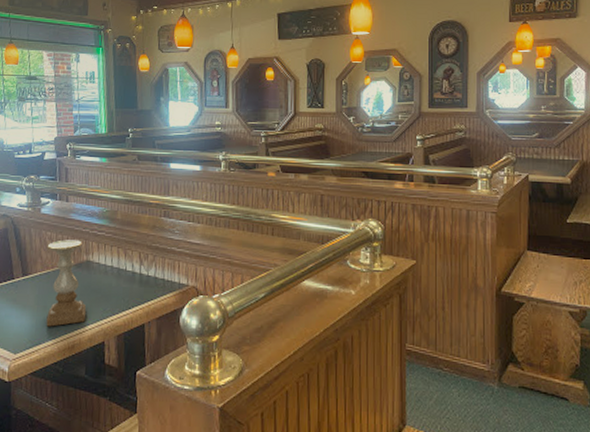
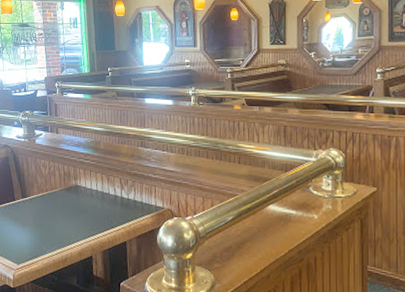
candle holder: present [46,240,87,327] -> none [41,167,77,242]

